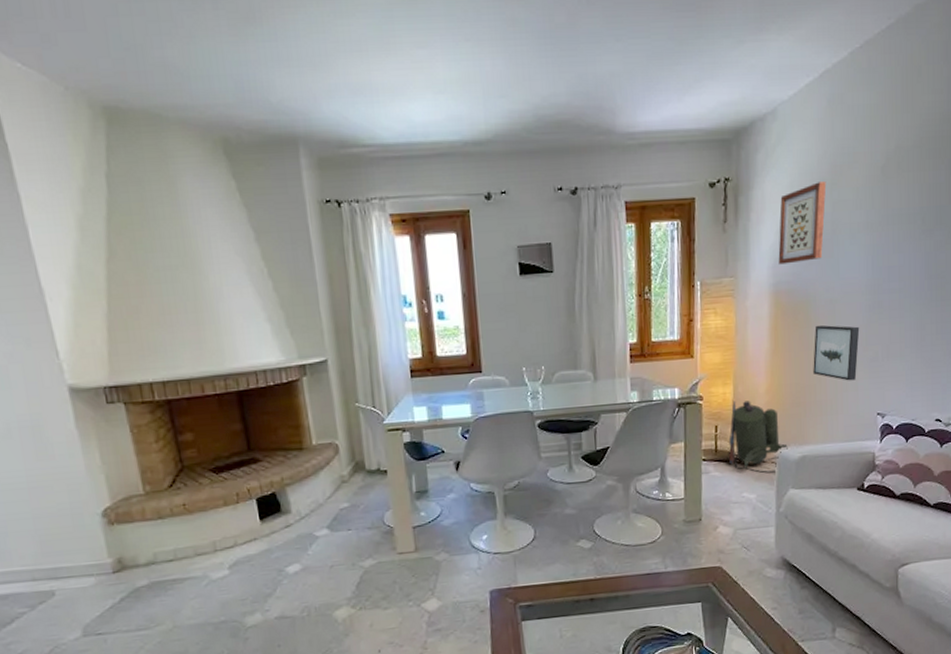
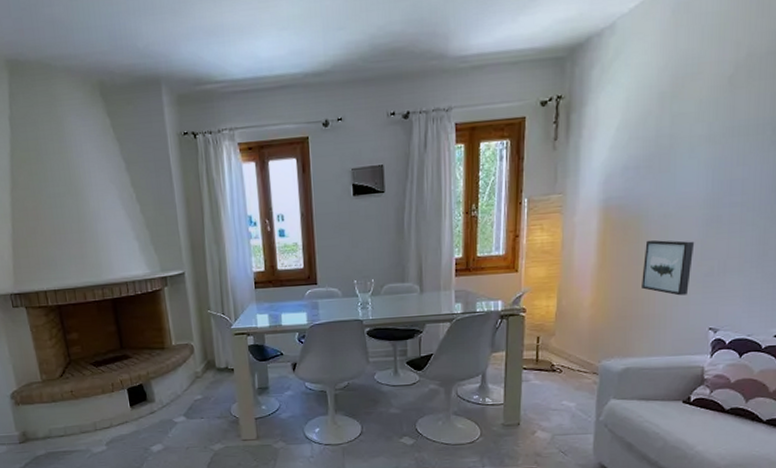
backpack: present [728,400,788,473] -> none [549,313,611,383]
wall art: present [778,181,827,265] -> none [610,95,666,181]

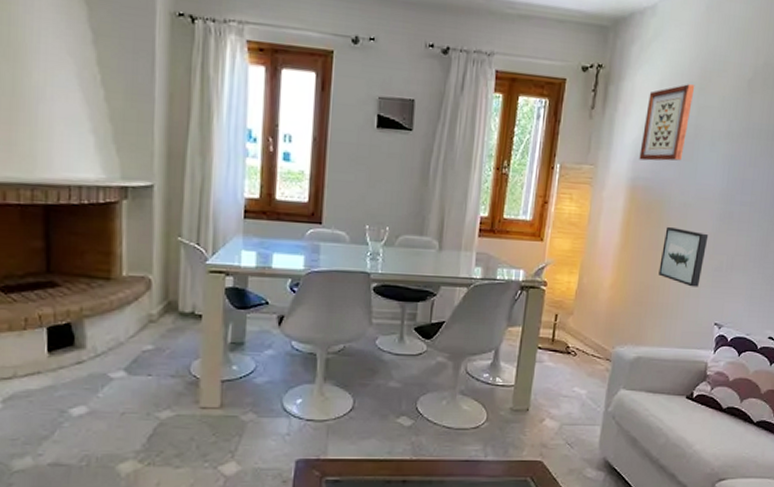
wall art: none [610,95,666,181] -> present [639,84,695,161]

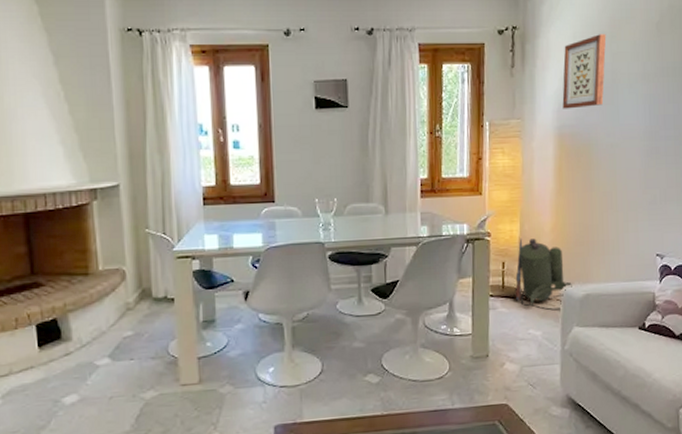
backpack: none [564,291,625,370] -> present [514,238,572,311]
wall art: present [658,226,709,287] -> none [595,167,639,222]

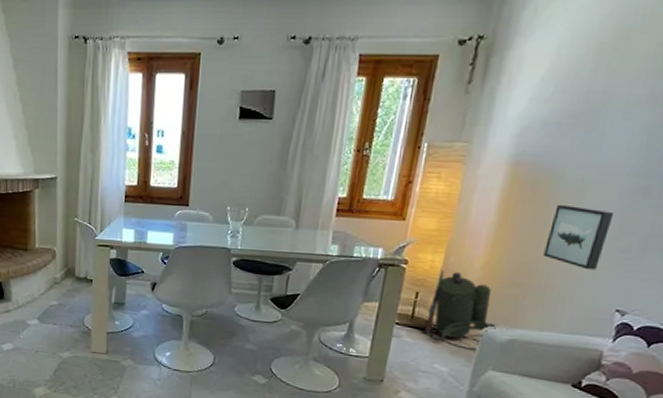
wall art: present [562,34,607,109] -> none [525,46,607,135]
wall art: none [595,167,639,222] -> present [543,204,614,270]

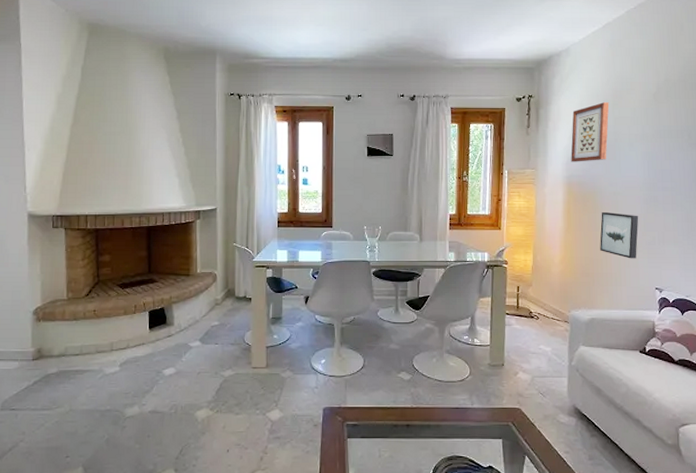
backpack: present [425,270,496,350] -> none [527,267,579,330]
wall art: none [525,46,607,135] -> present [571,102,609,162]

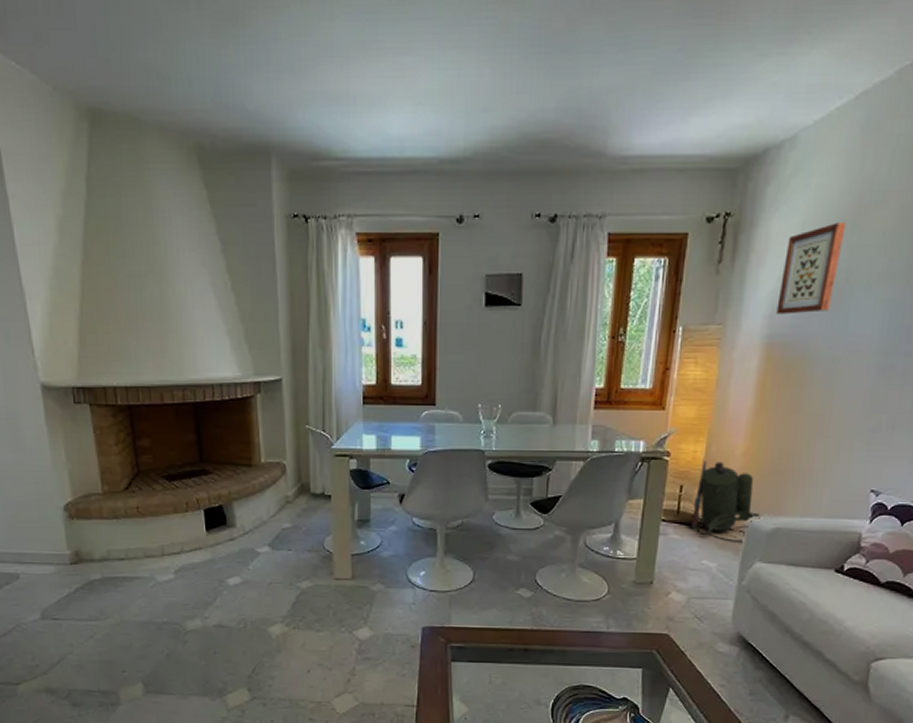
backpack: none [527,267,579,330] -> present [691,460,761,543]
wall art: present [600,211,639,259] -> none [801,385,864,451]

